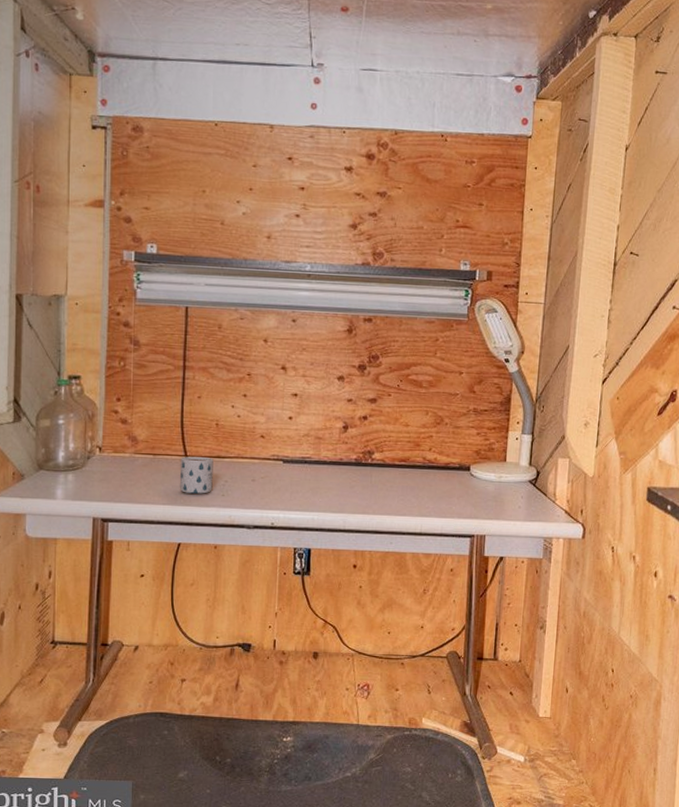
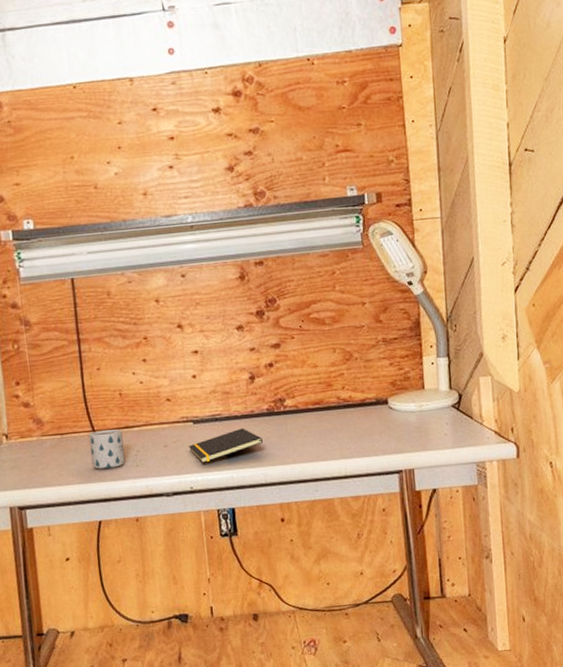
notepad: none [276,473,347,502] -> present [189,428,263,463]

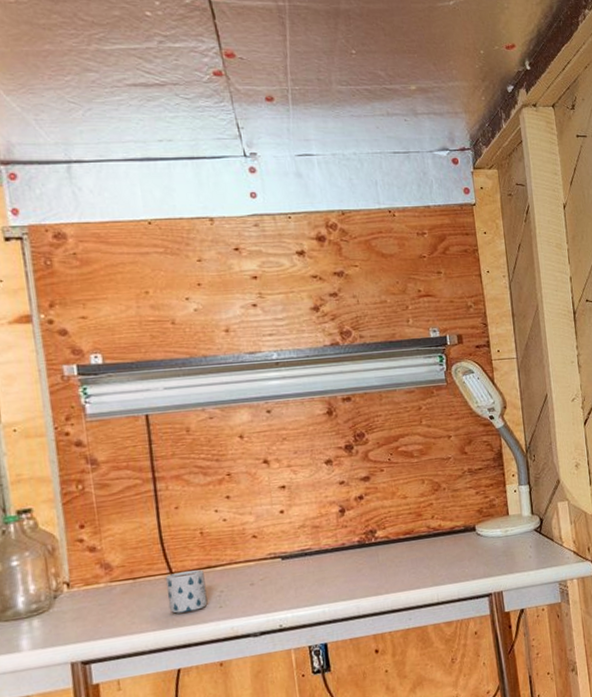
notepad: present [189,428,263,463] -> none [277,561,355,600]

